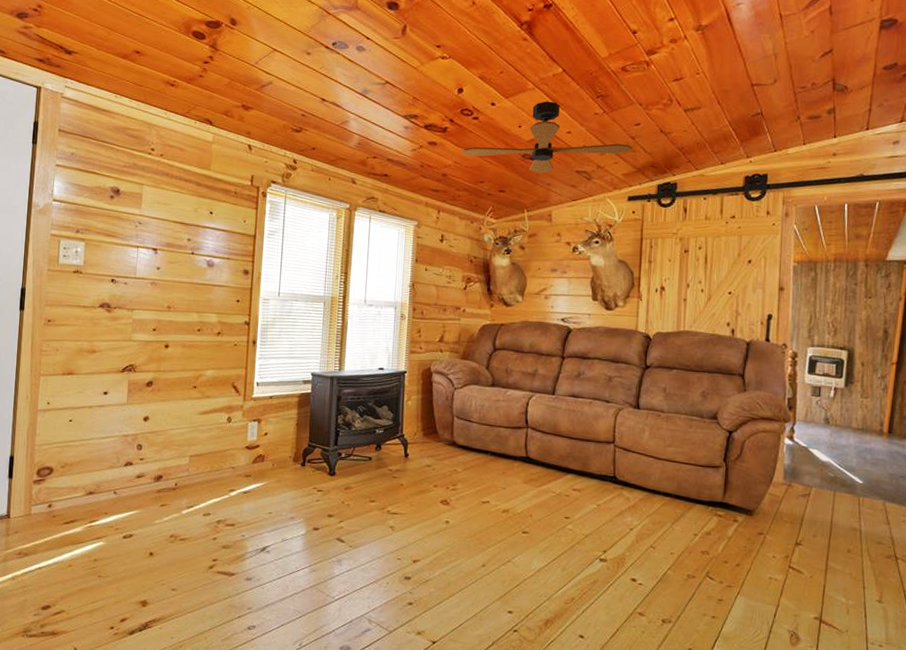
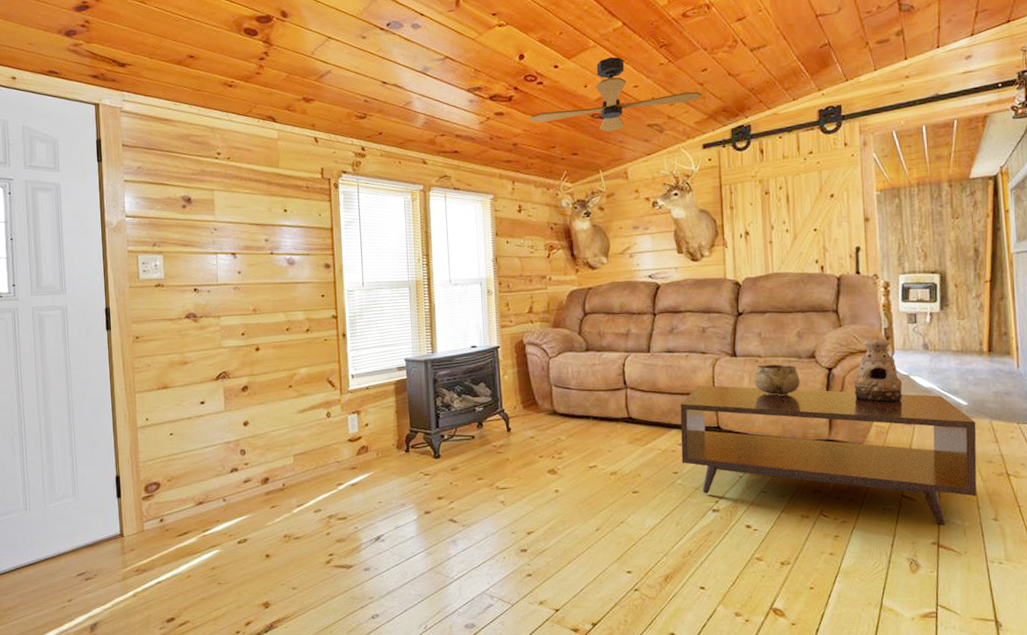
coffee table: none [574,432,869,601] -> present [680,385,977,525]
decorative bowl: none [654,420,700,453] -> present [754,364,800,396]
lantern: none [752,407,801,472] -> present [853,338,903,402]

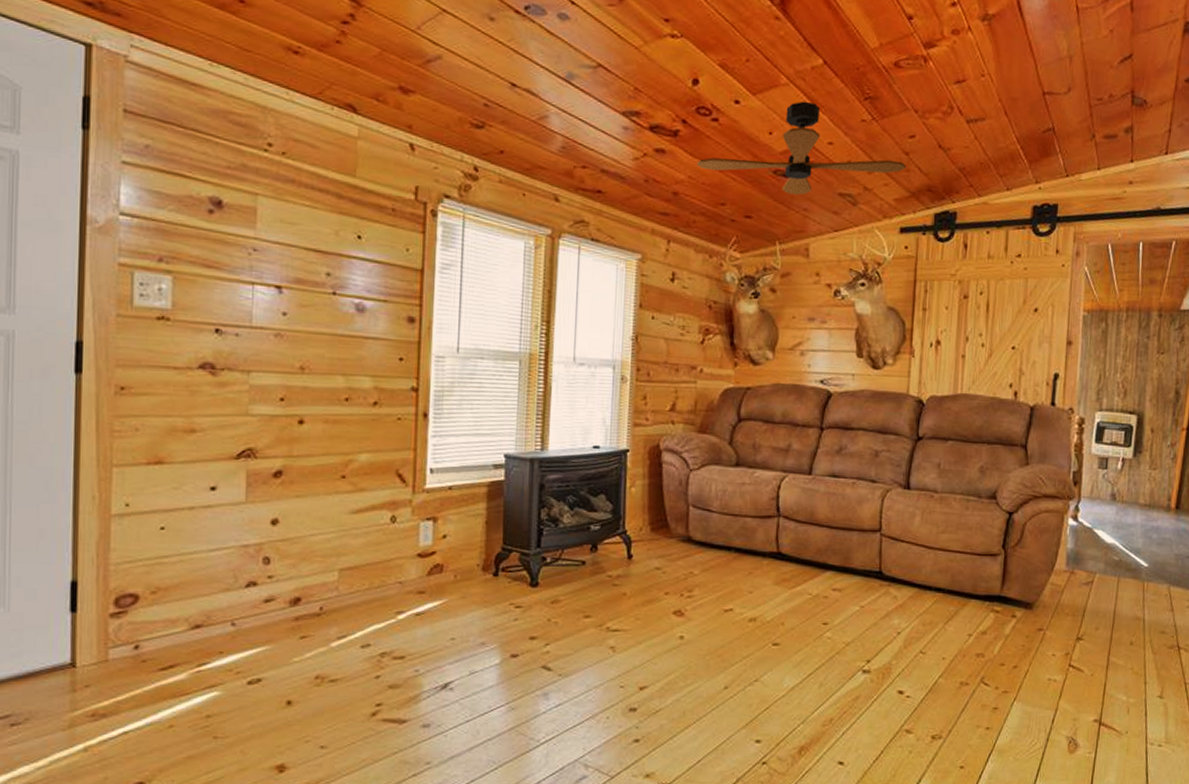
coffee table: present [680,385,977,525] -> none [834,519,1154,701]
decorative bowl: present [754,364,800,396] -> none [926,501,977,540]
lantern: present [853,338,903,402] -> none [1033,482,1085,557]

